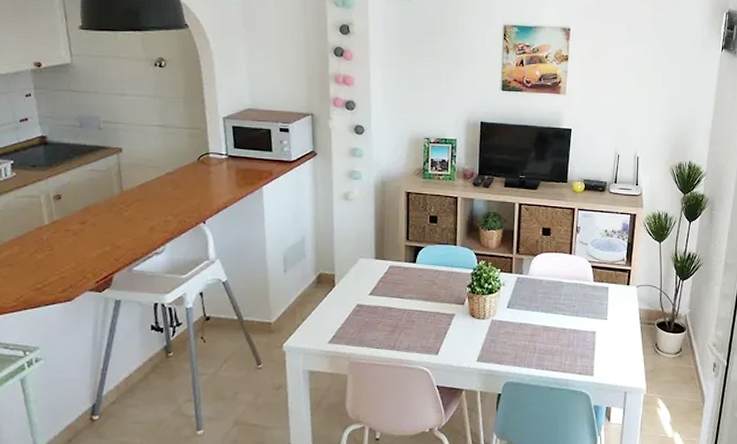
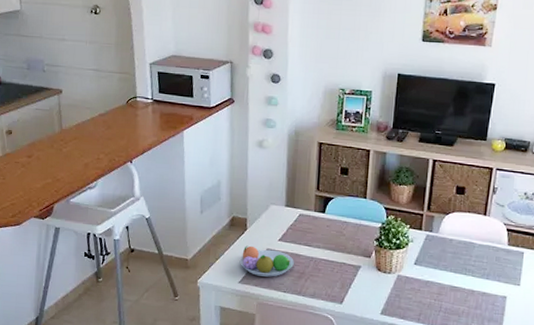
fruit bowl: none [328,302,386,334] -> present [239,245,294,277]

